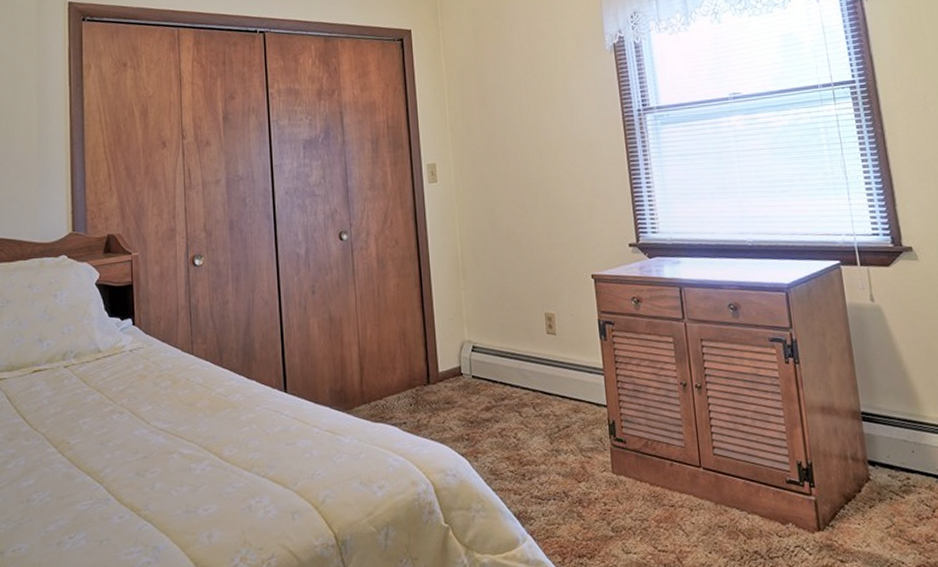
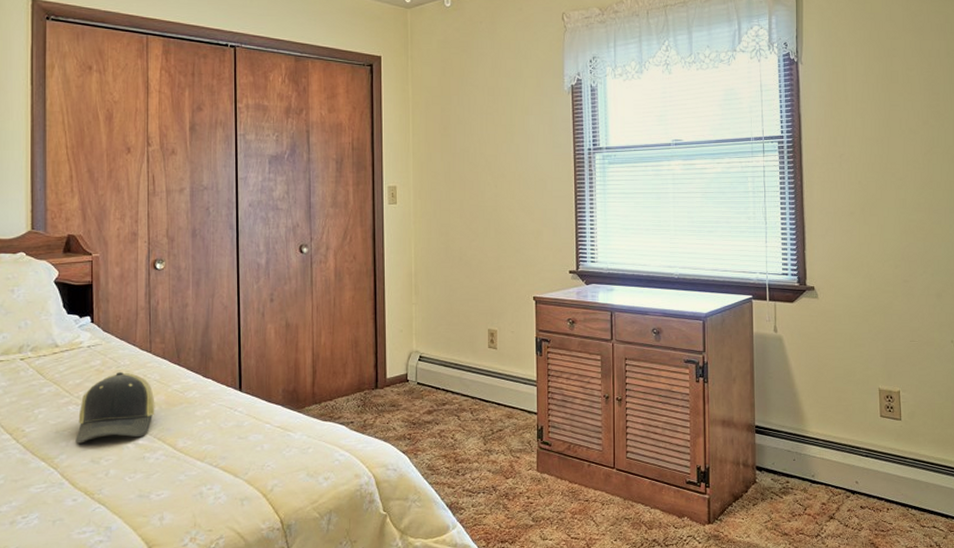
baseball cap: none [120,376,199,455] -> present [75,372,155,444]

